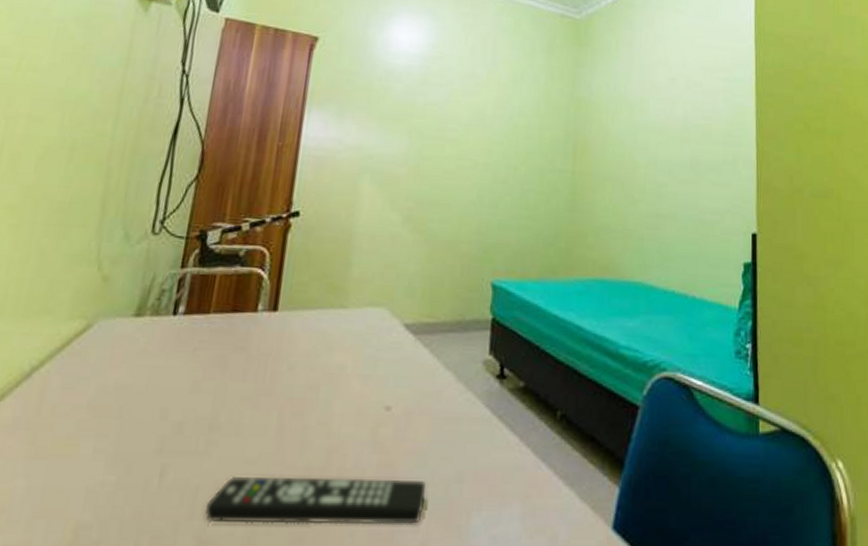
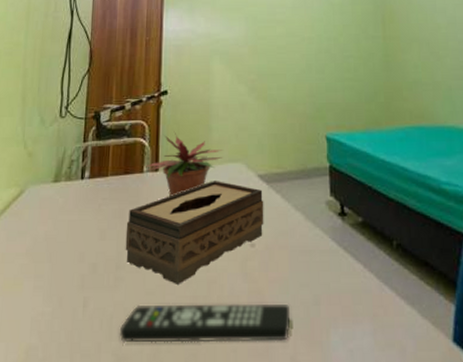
tissue box: none [223,327,408,452] -> present [125,181,264,284]
potted plant: none [261,263,363,344] -> present [146,131,223,197]

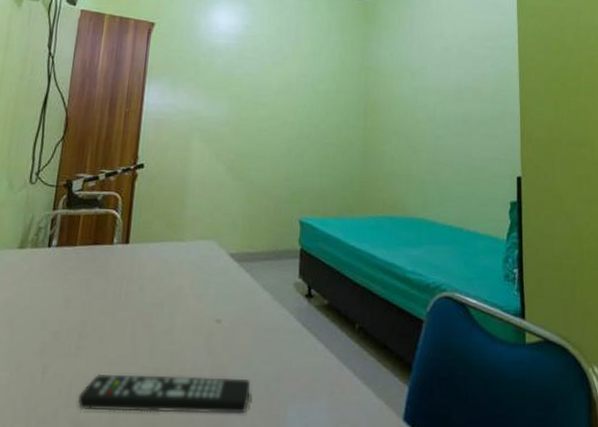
tissue box: present [125,181,264,284] -> none [89,256,233,356]
potted plant: present [146,131,223,197] -> none [116,205,196,270]

